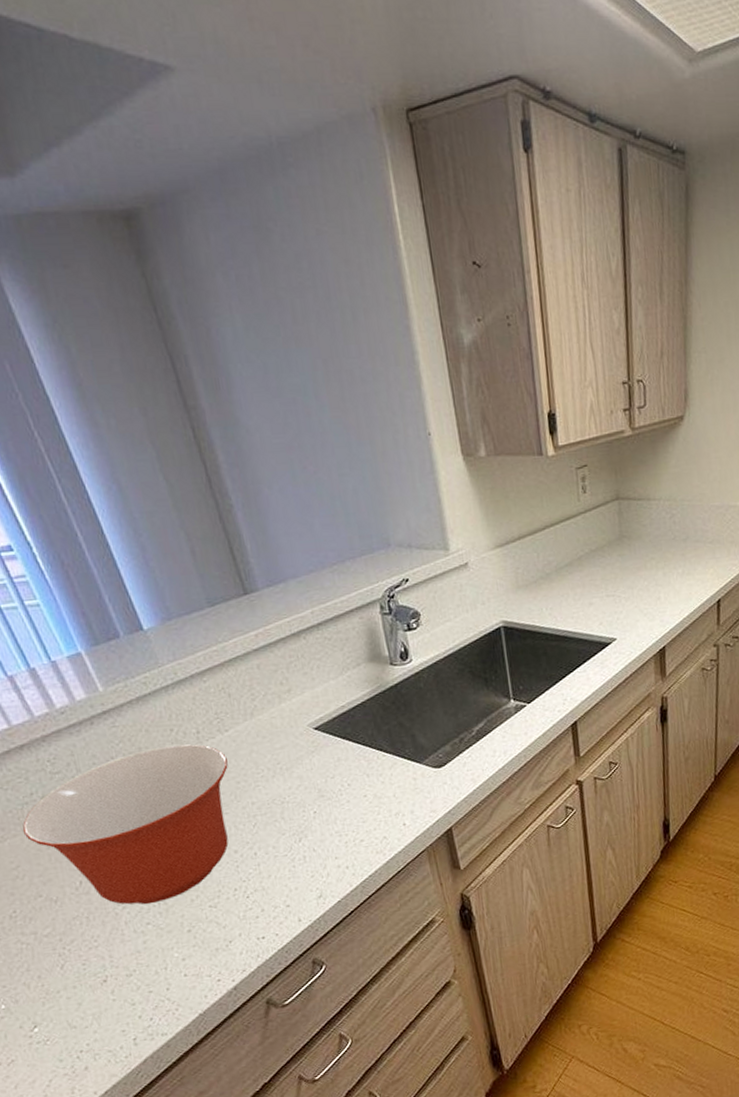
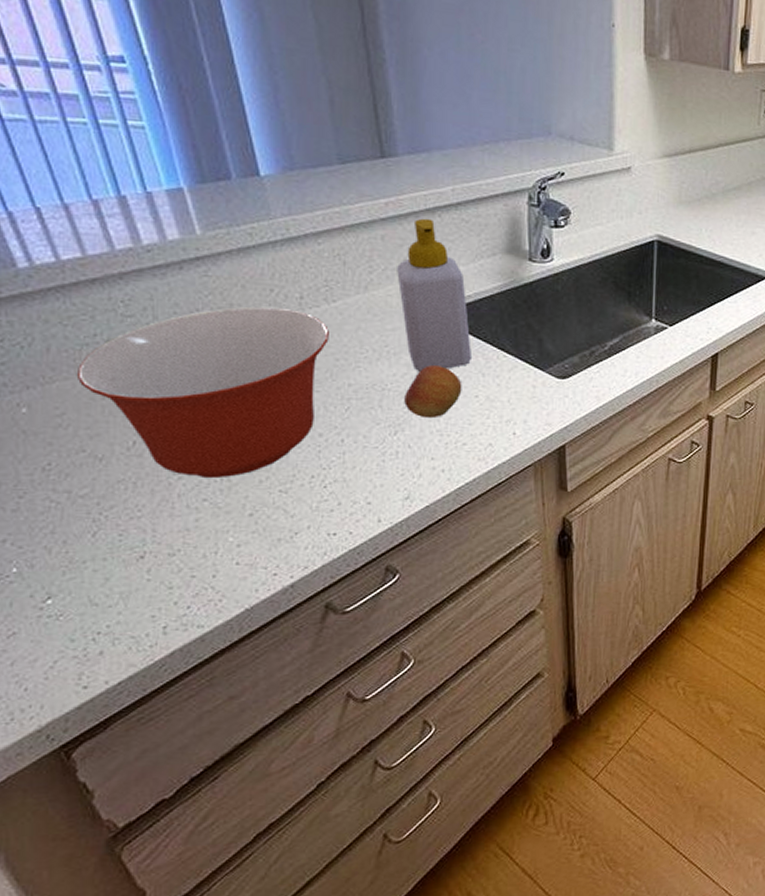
soap bottle: none [275,642,355,783] -> present [397,218,471,373]
fruit: none [302,773,352,823] -> present [404,365,462,419]

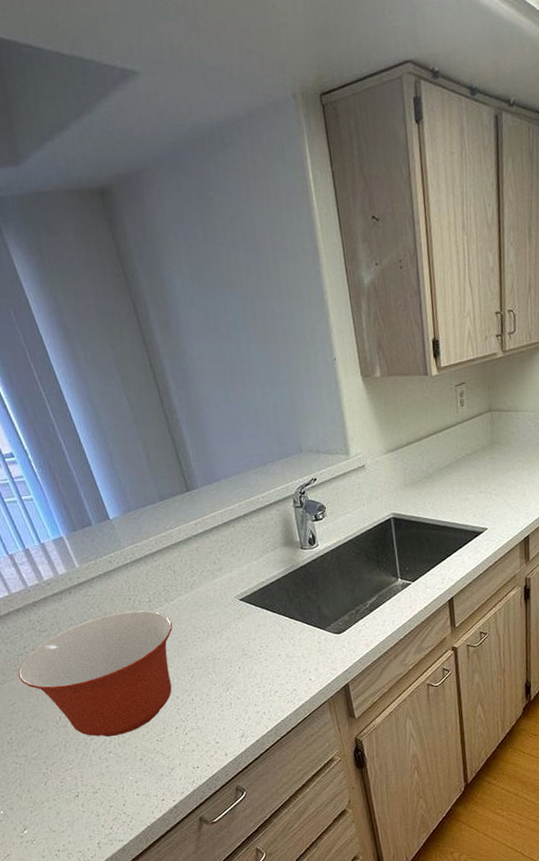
soap bottle: present [397,218,471,373] -> none [210,529,272,644]
fruit: present [404,365,462,419] -> none [229,636,269,676]

